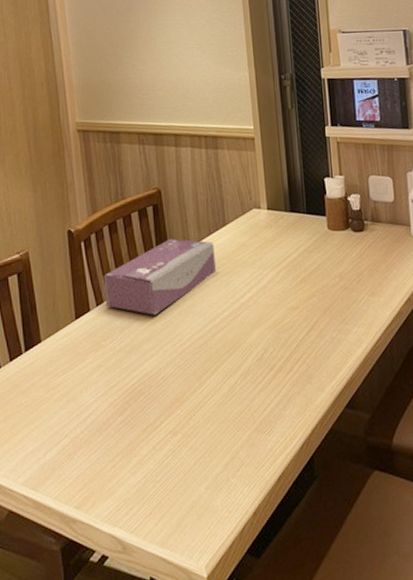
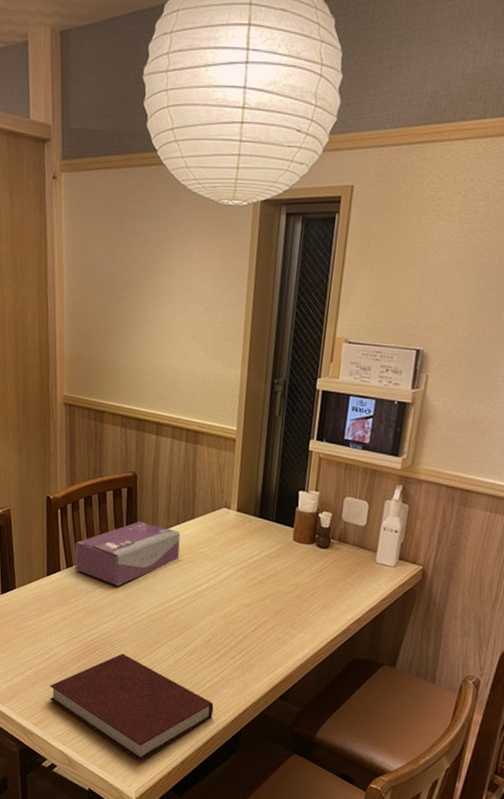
notebook: none [91,393,280,524] -> present [49,653,214,760]

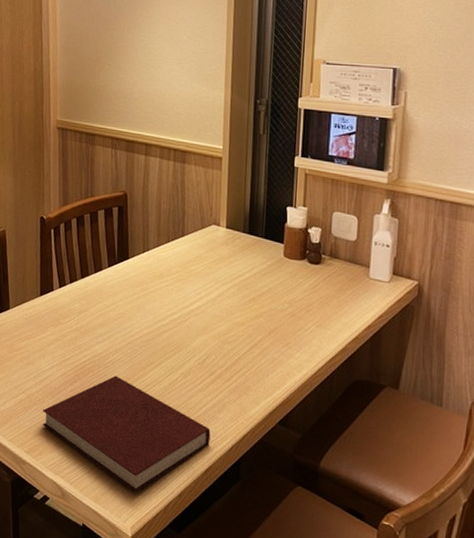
tissue box: present [74,521,181,586] -> none [67,239,171,305]

